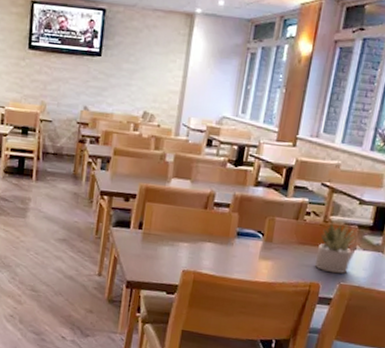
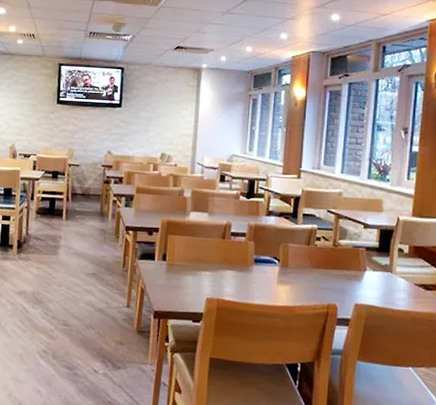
succulent plant: present [314,220,356,274] -> none [329,244,365,295]

